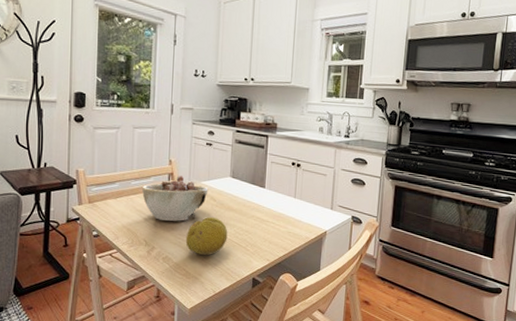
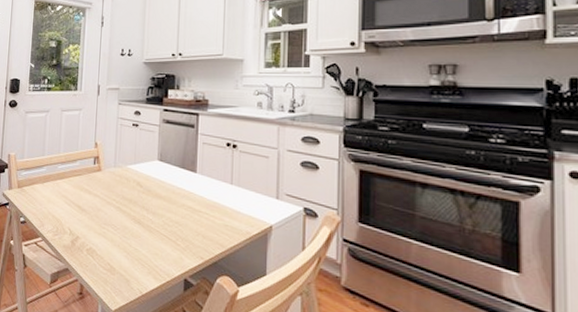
bowl: present [141,175,209,221] -> none [67,158,135,209]
fruit: present [185,217,228,255] -> none [110,205,156,249]

